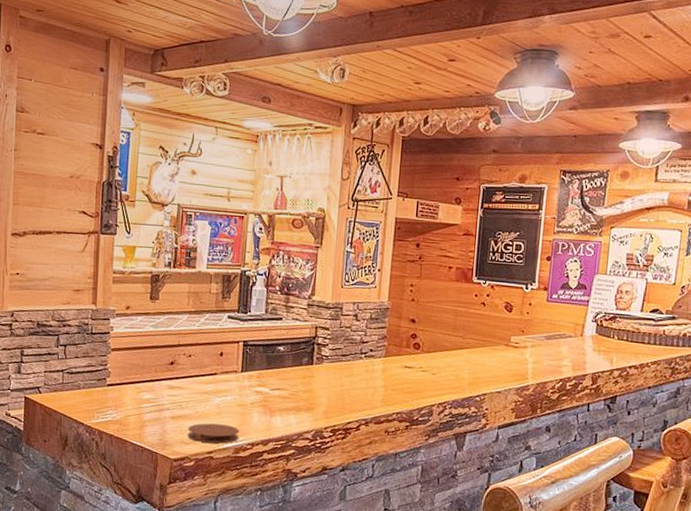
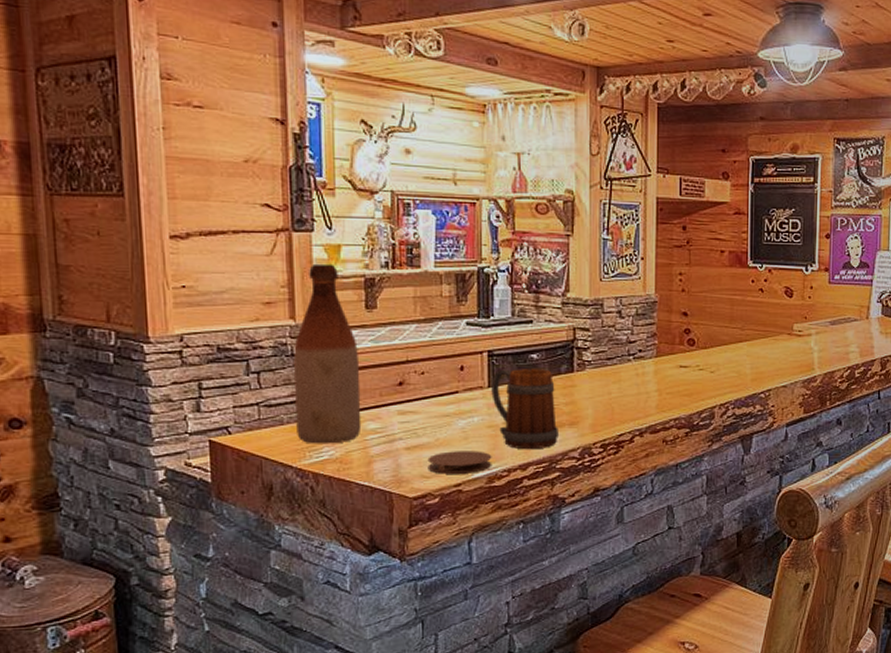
beer bottle: none [89,260,142,409] -> present [294,263,362,444]
beer mug: none [243,357,297,429] -> present [491,369,558,450]

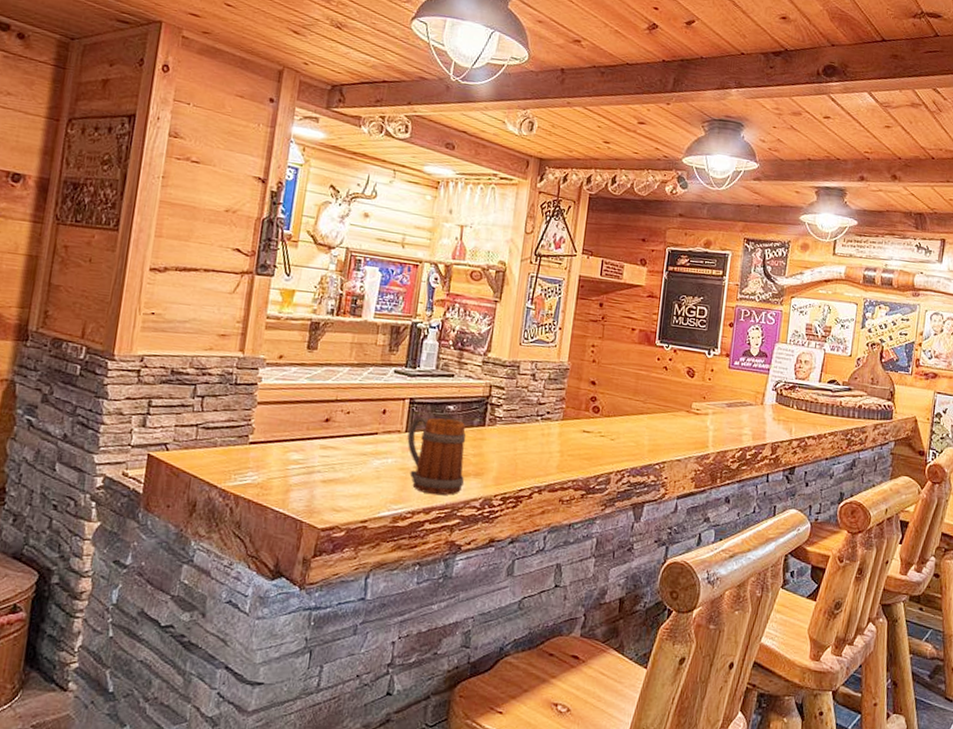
beer bottle: present [294,263,362,444] -> none [226,304,295,470]
coaster: present [427,451,492,474] -> none [339,488,400,512]

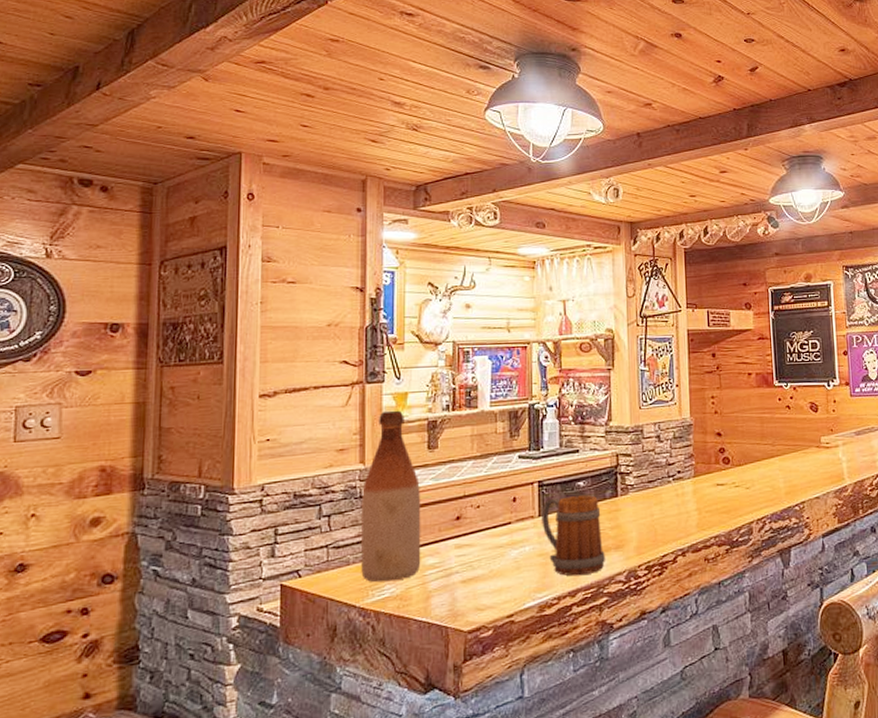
beer bottle: none [226,304,295,470] -> present [361,410,421,583]

